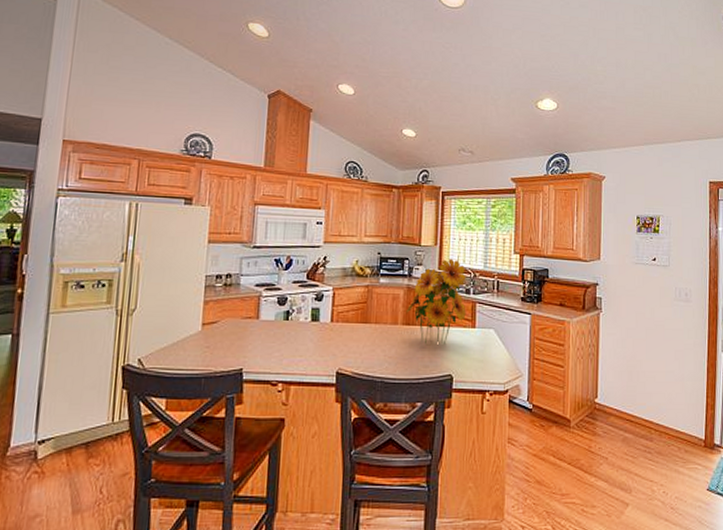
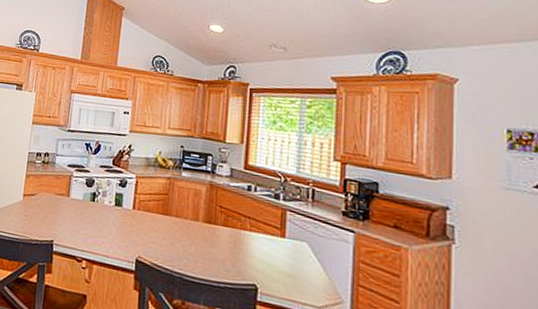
flower bouquet: present [406,258,467,345] -> none [208,159,277,251]

